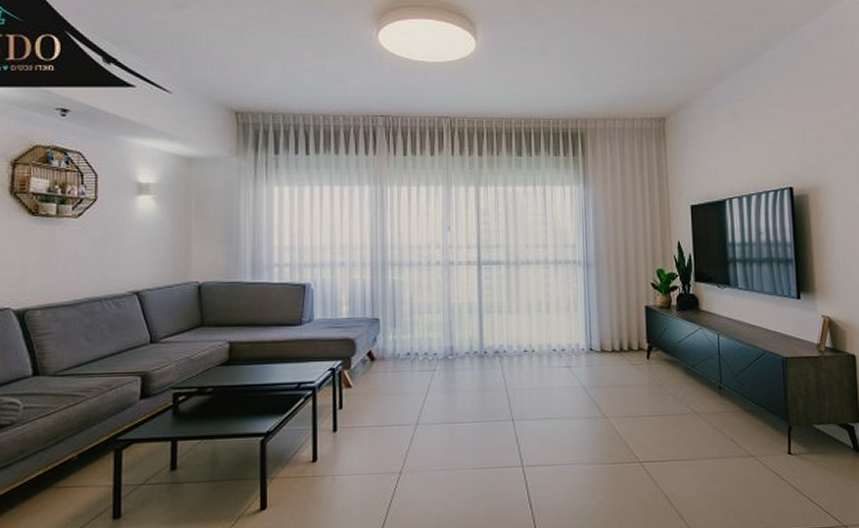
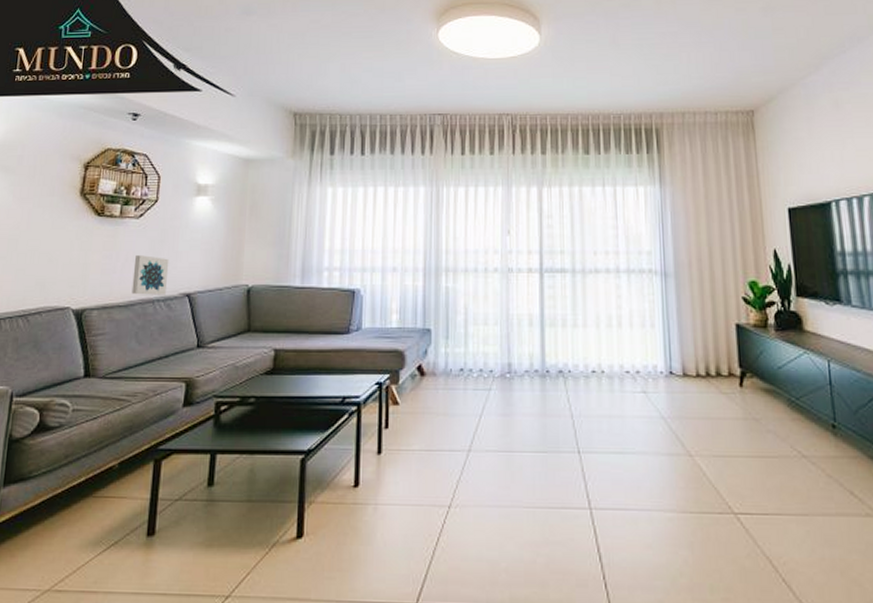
wall art: none [76,255,114,294] -> present [131,255,169,295]

